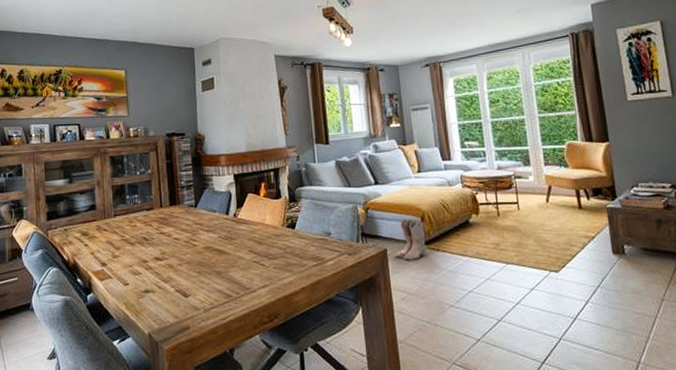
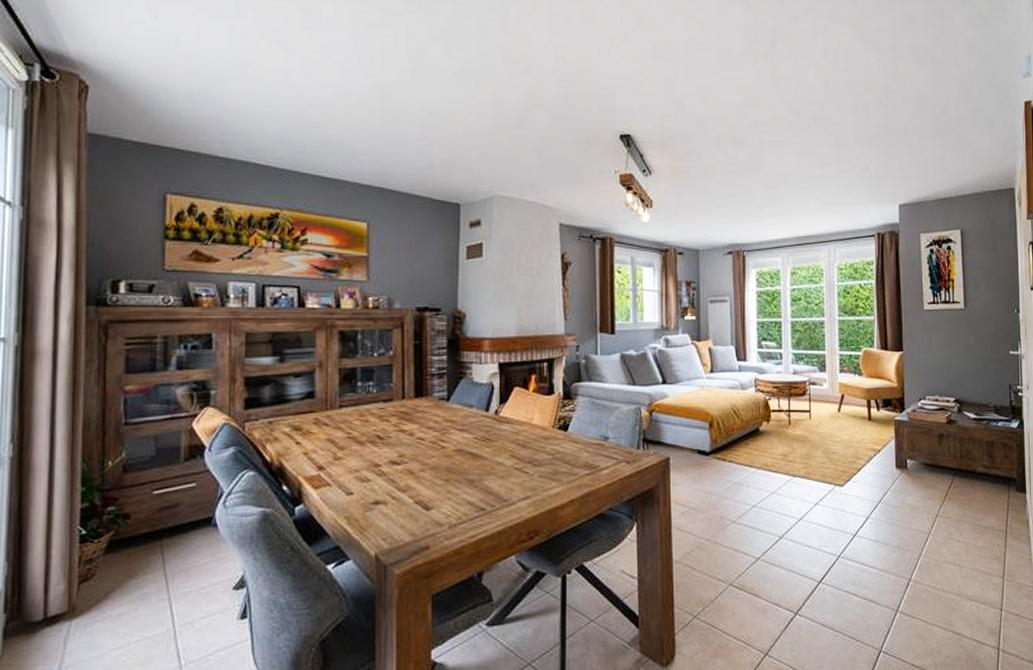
boots: present [395,218,427,260] -> none [678,423,712,471]

